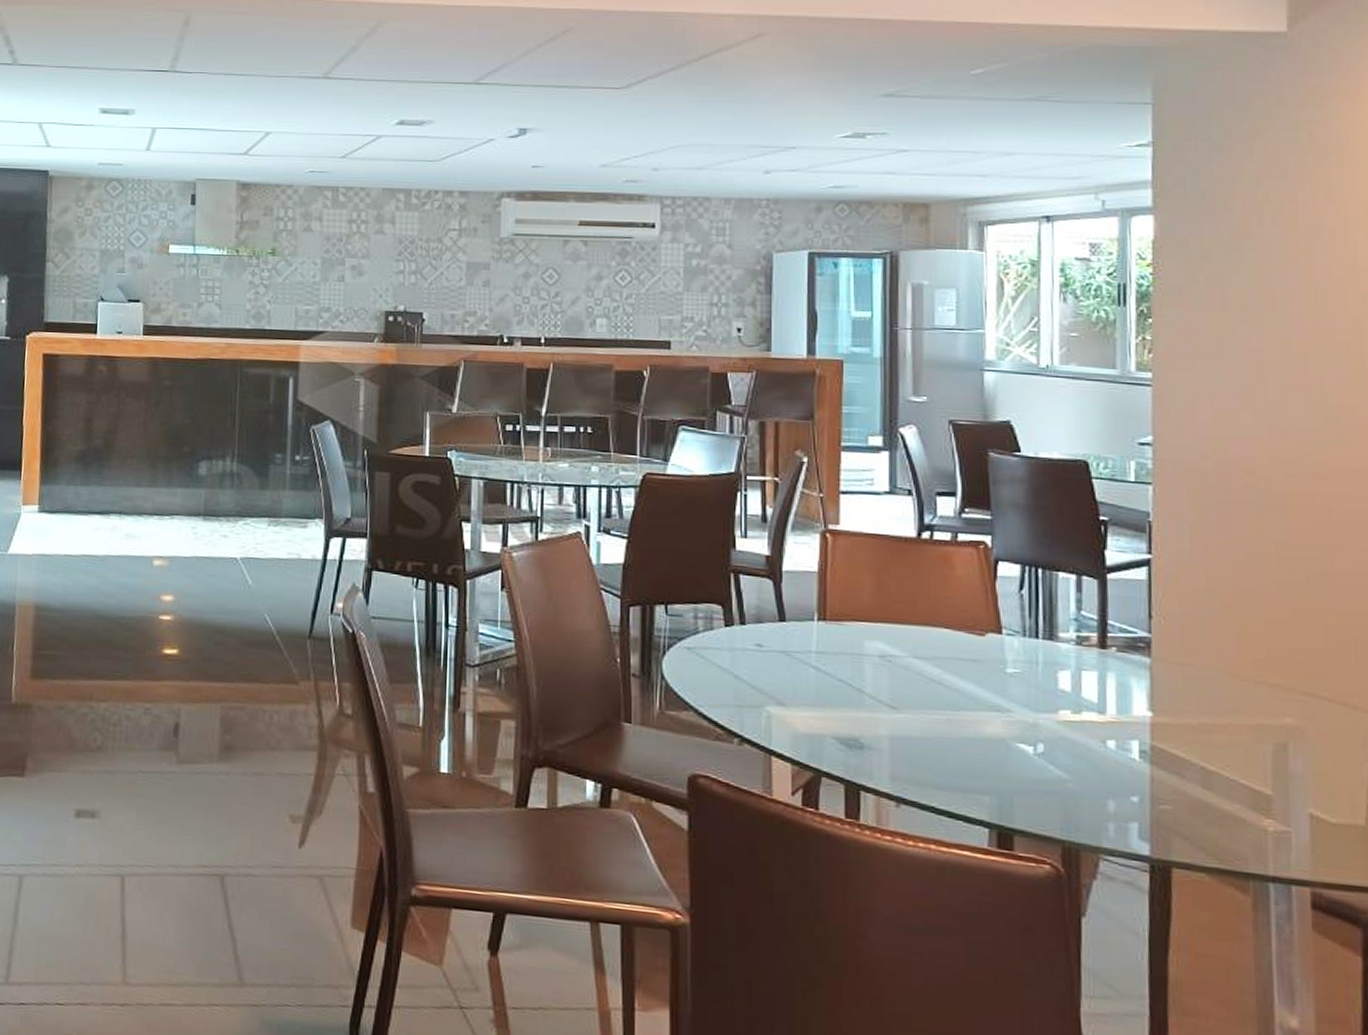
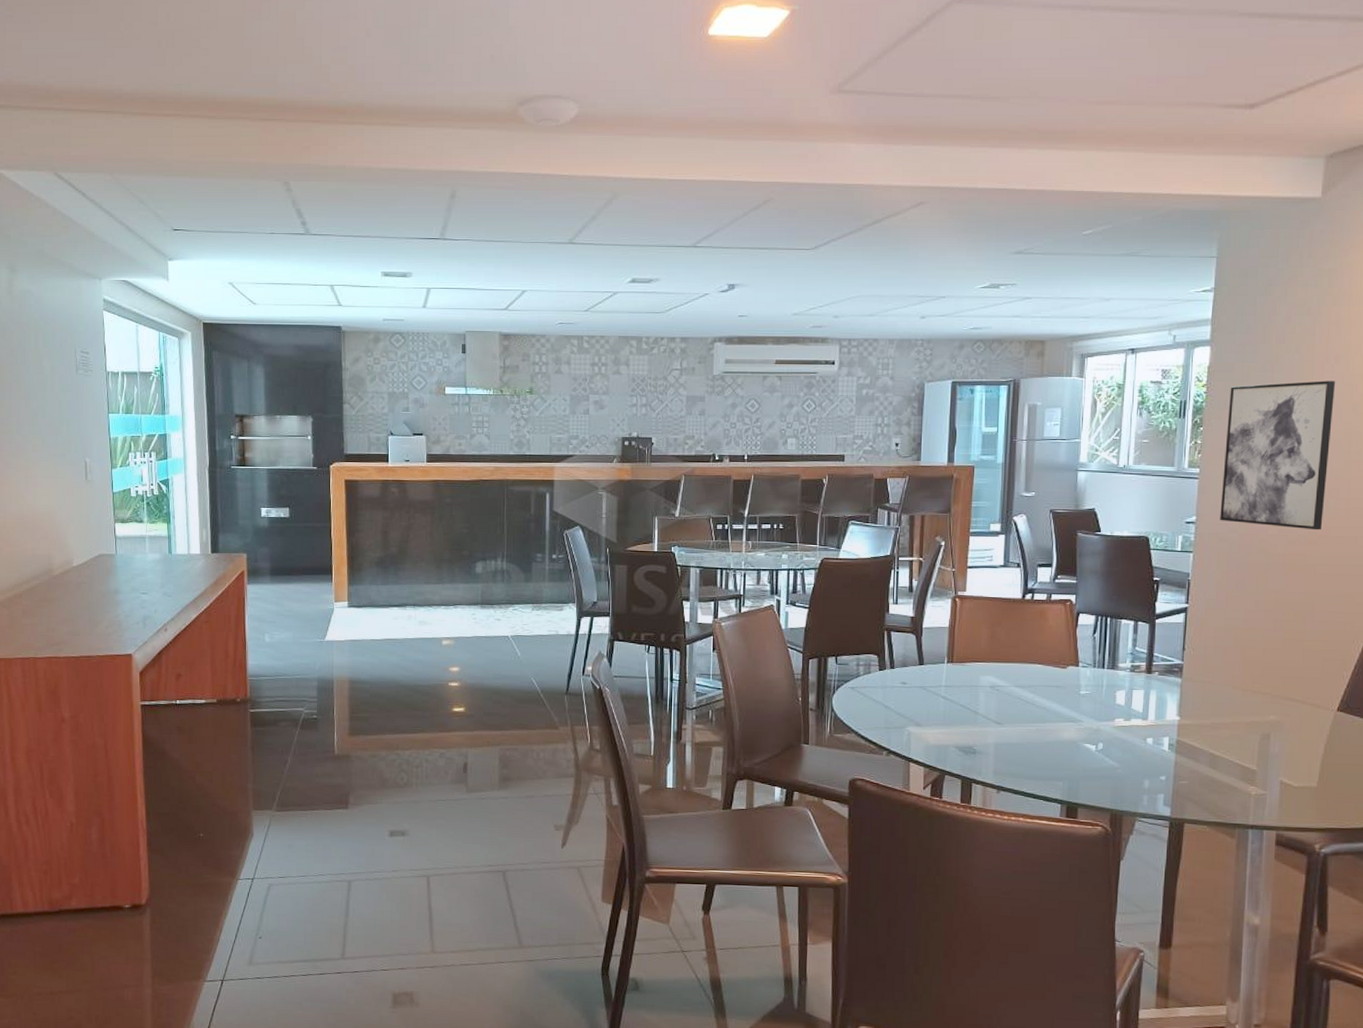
wall art: none [1185,262,1334,461] -> present [1220,380,1336,531]

